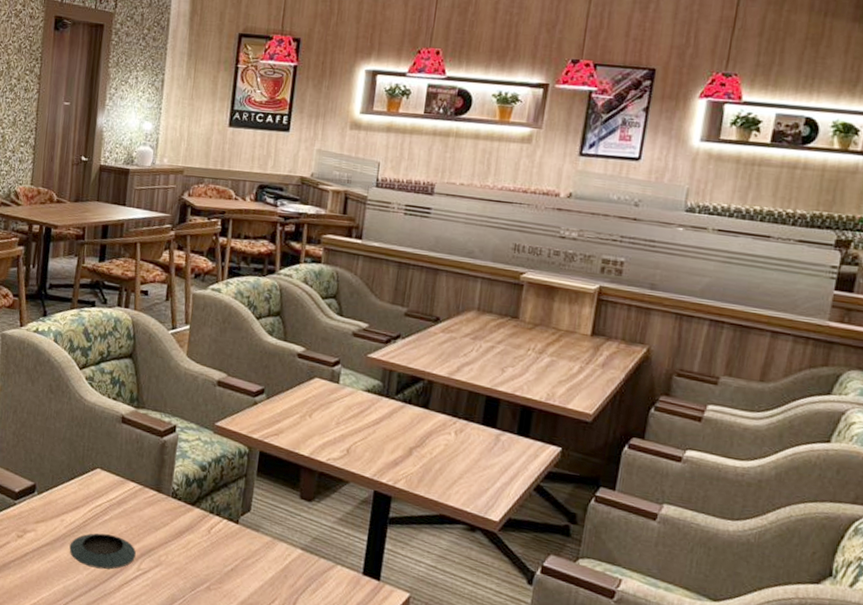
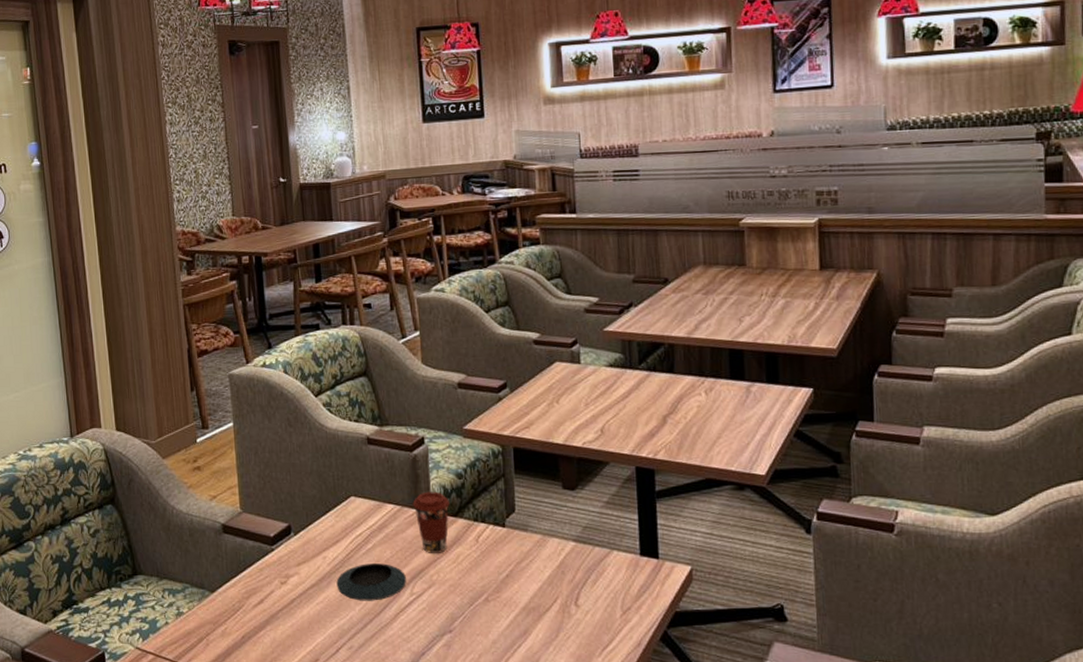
coffee cup: none [154,477,190,537] -> present [413,491,450,553]

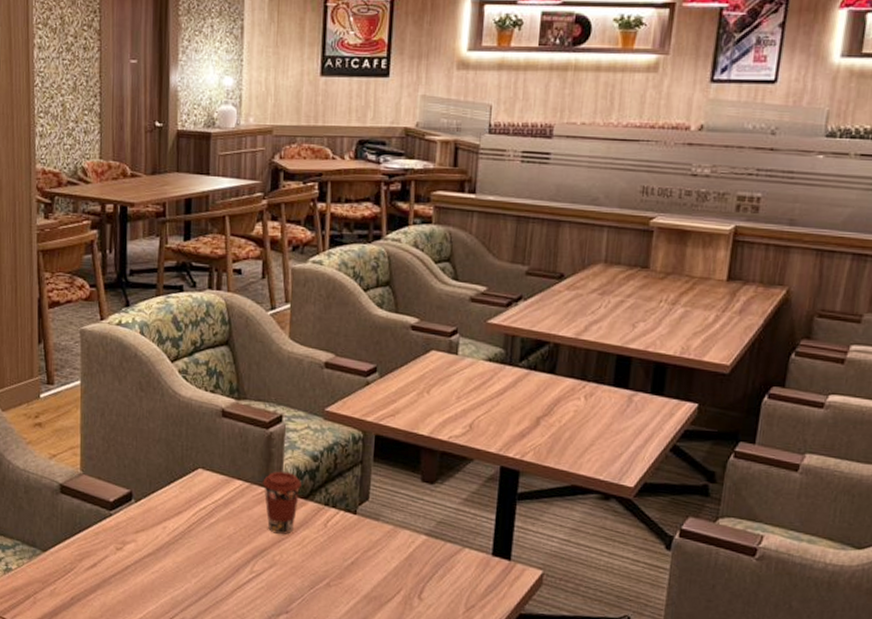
saucer: present [336,563,406,601] -> none [174,537,247,576]

